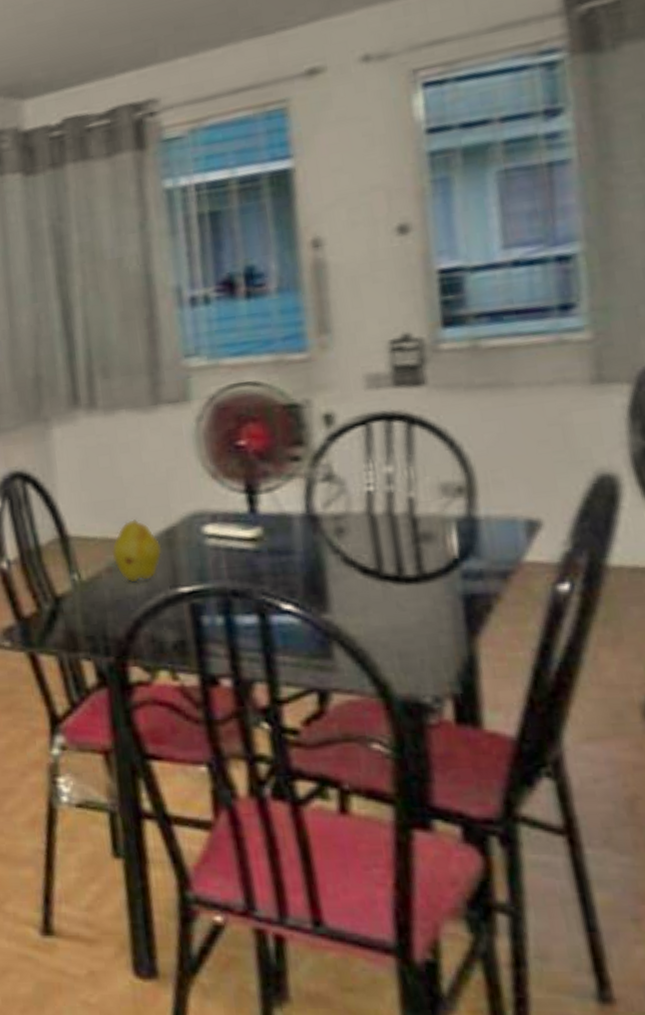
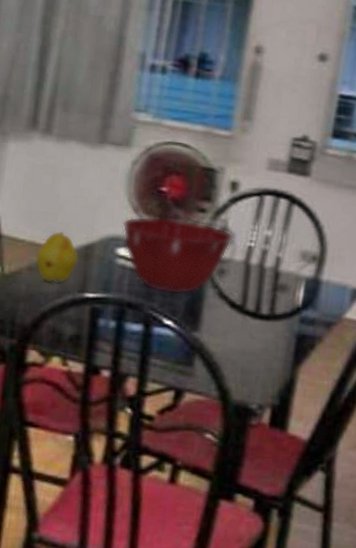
mixing bowl: none [201,474,344,571] -> present [122,216,233,295]

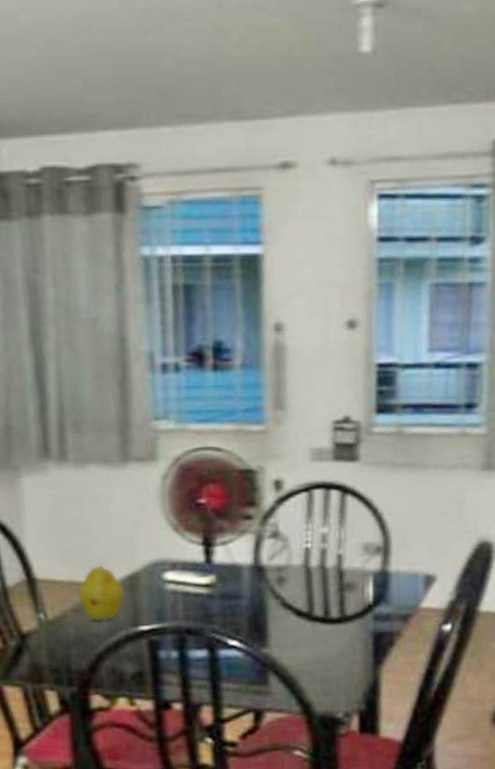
mixing bowl: present [122,216,233,295] -> none [163,530,287,613]

